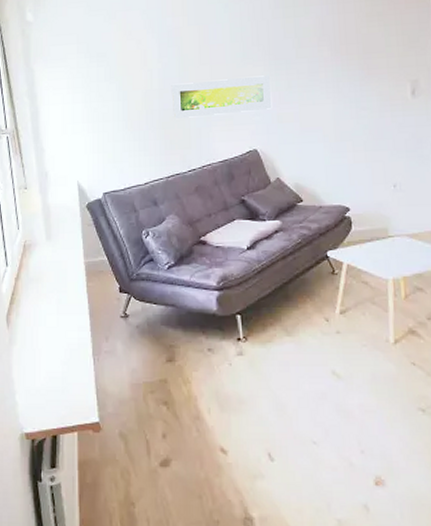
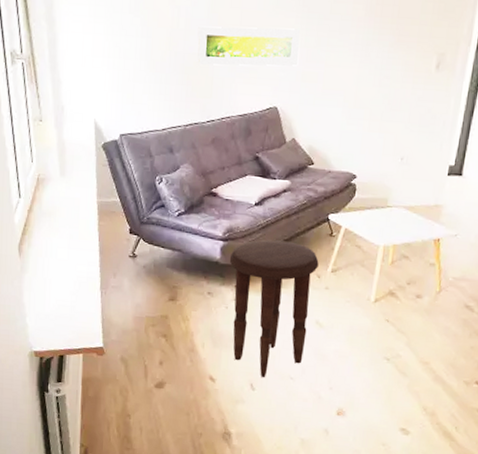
side table: none [227,284,325,444] -> present [229,239,319,377]

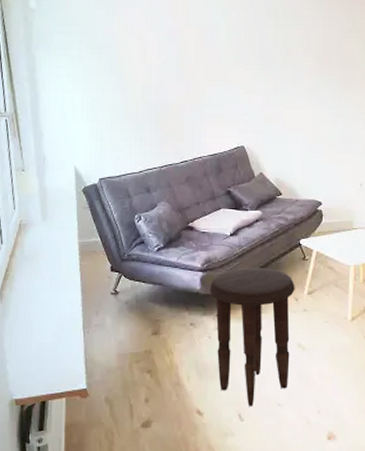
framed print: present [198,26,300,67] -> none [168,79,260,113]

